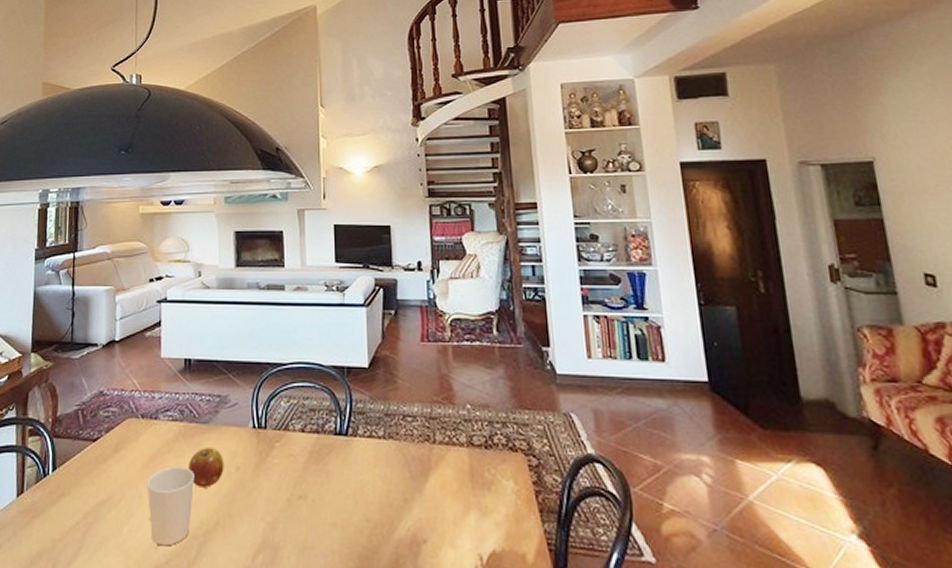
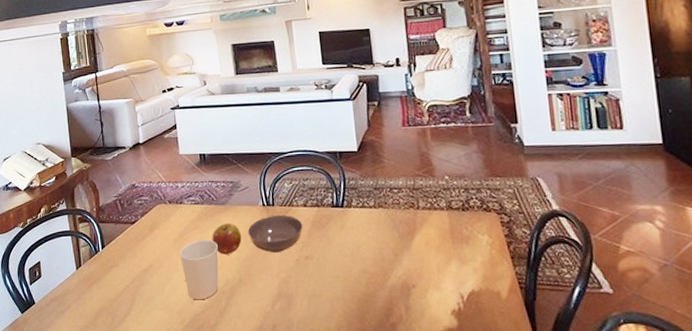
bowl: none [232,440,299,488] -> present [247,214,303,252]

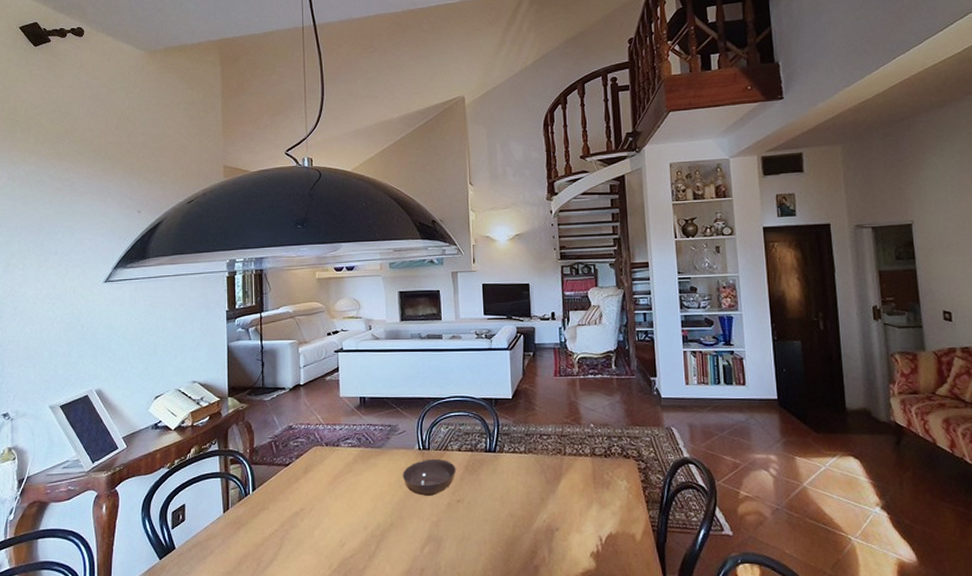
dixie cup: present [179,239,219,300] -> none [332,482,372,544]
fruit: present [212,222,242,254] -> none [366,466,396,498]

